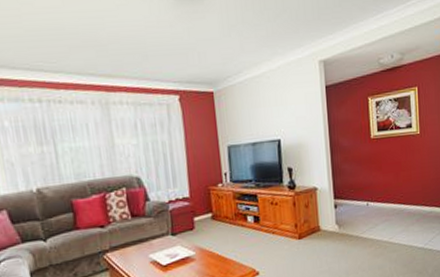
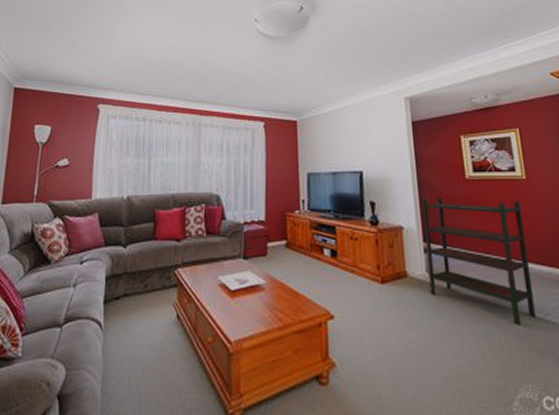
bookshelf: none [333,154,418,256] -> present [422,197,537,326]

